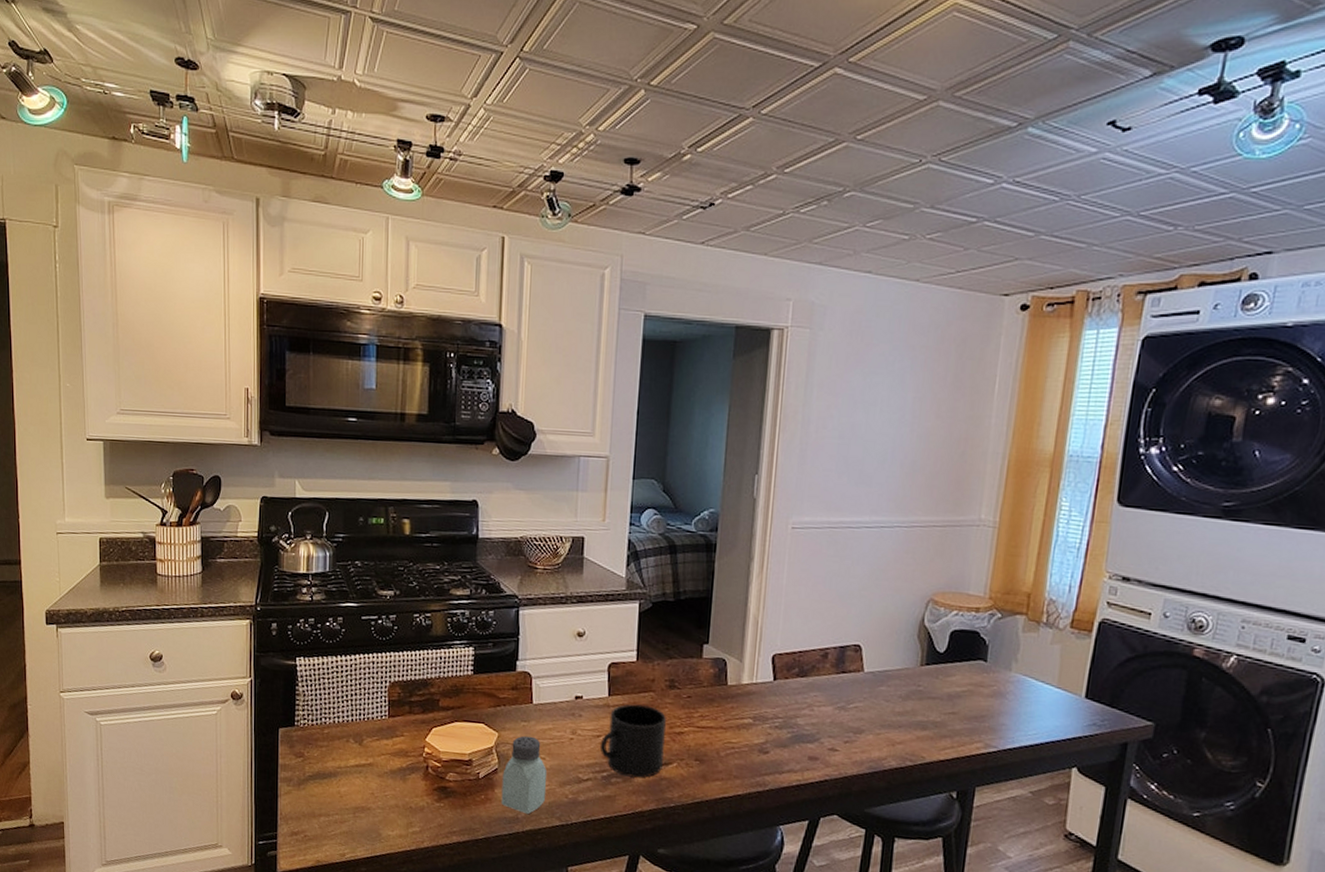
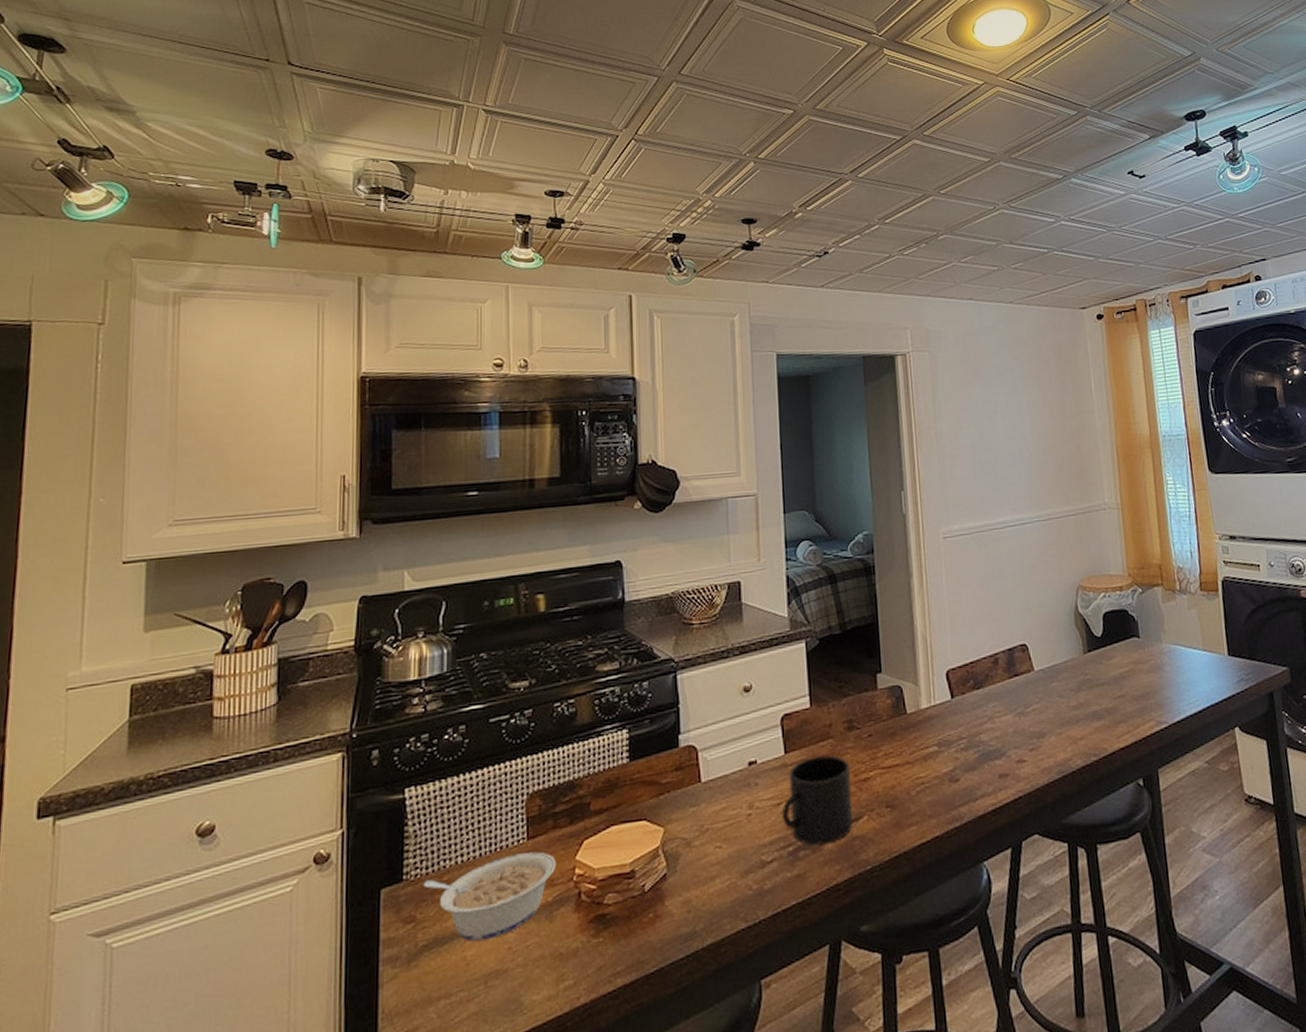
legume: none [310,725,411,784] -> present [423,851,557,942]
saltshaker: present [501,735,547,815] -> none [673,822,727,925]

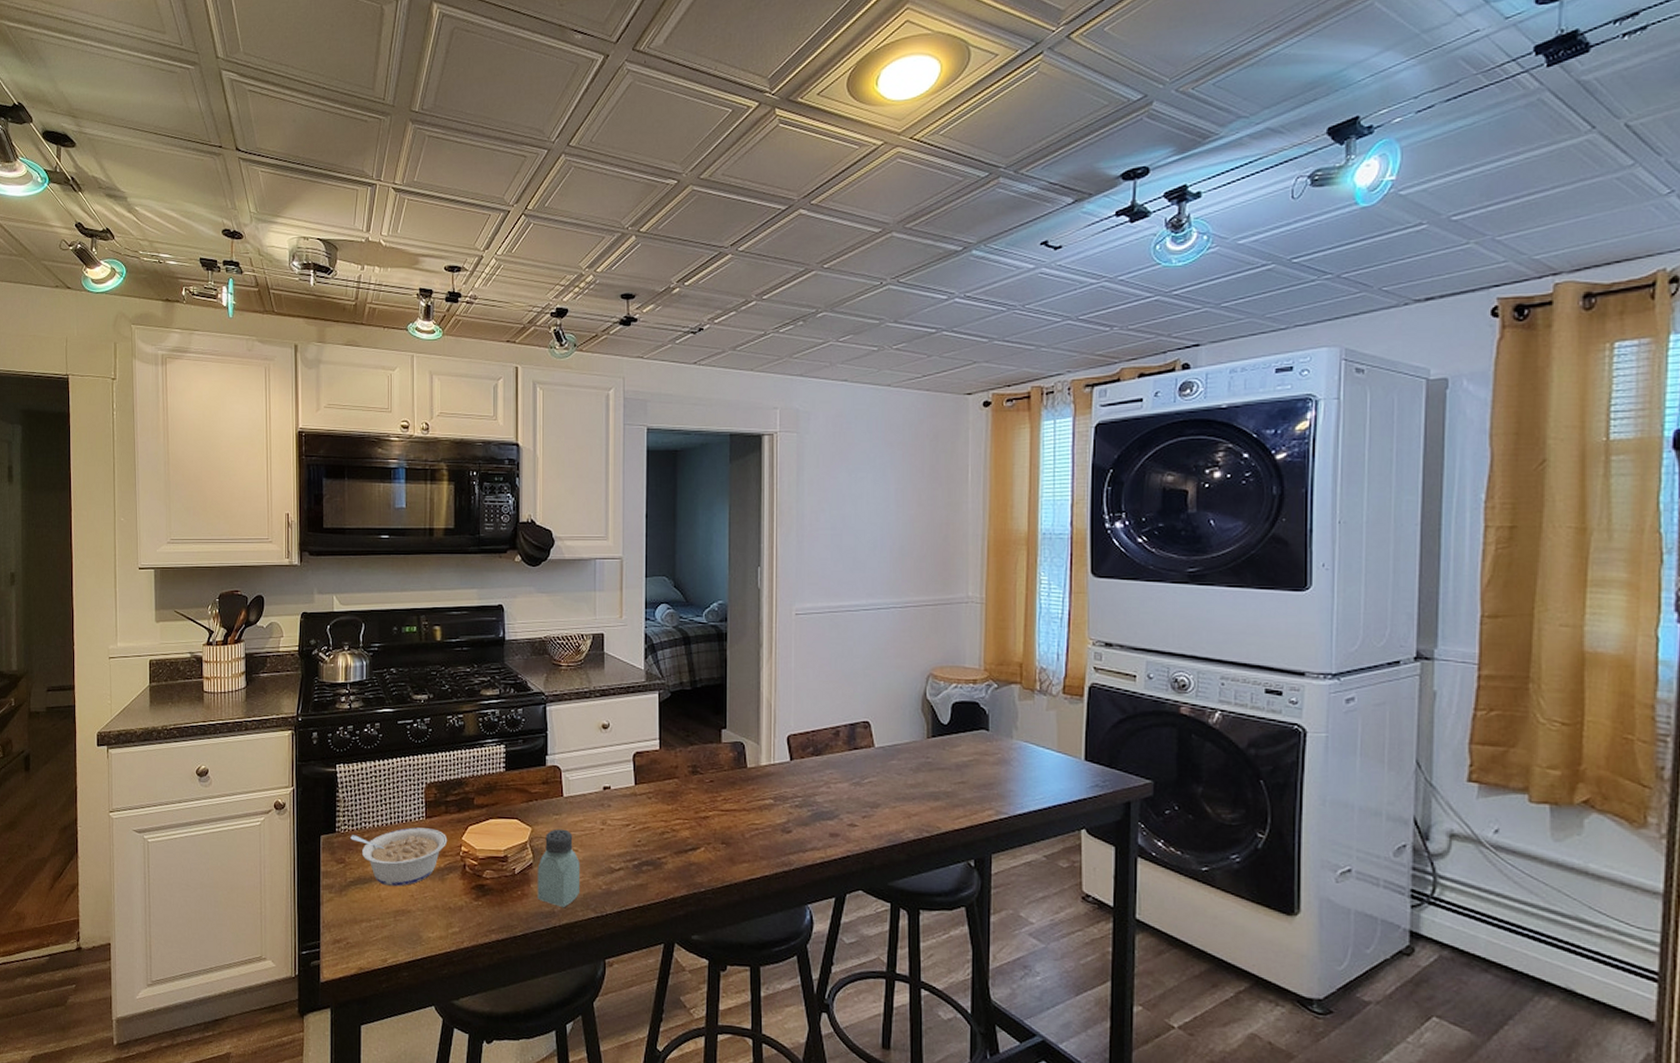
saltshaker: none [673,822,727,925] -> present [537,829,581,908]
mug: present [781,755,853,846] -> none [629,791,691,865]

